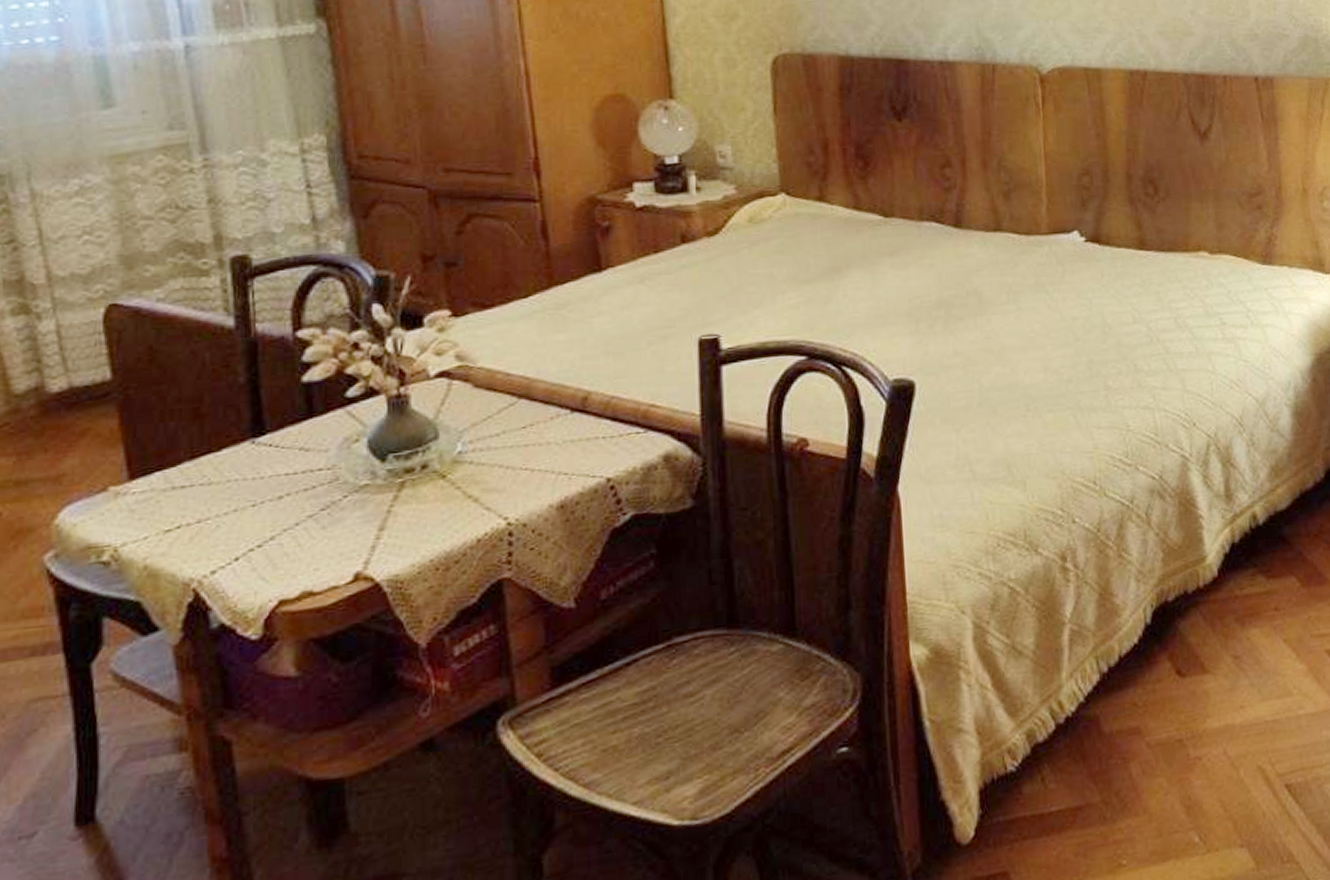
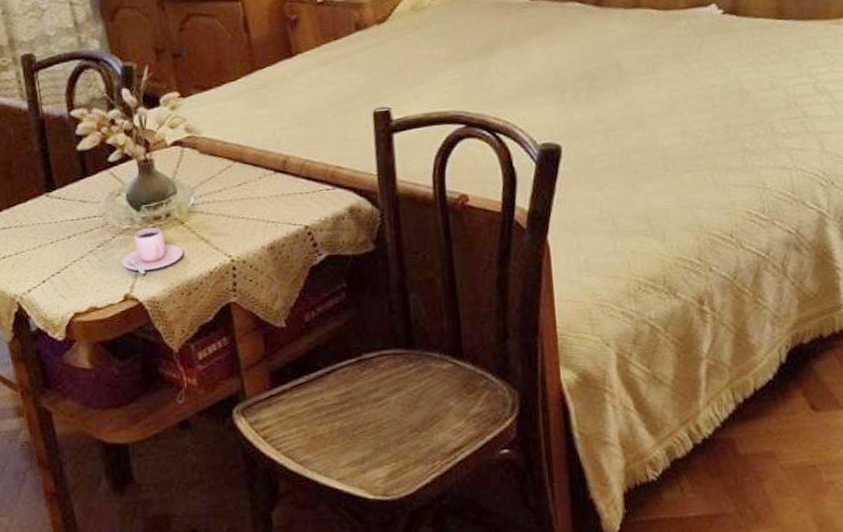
teacup: none [354,482,443,546] -> present [122,227,184,275]

